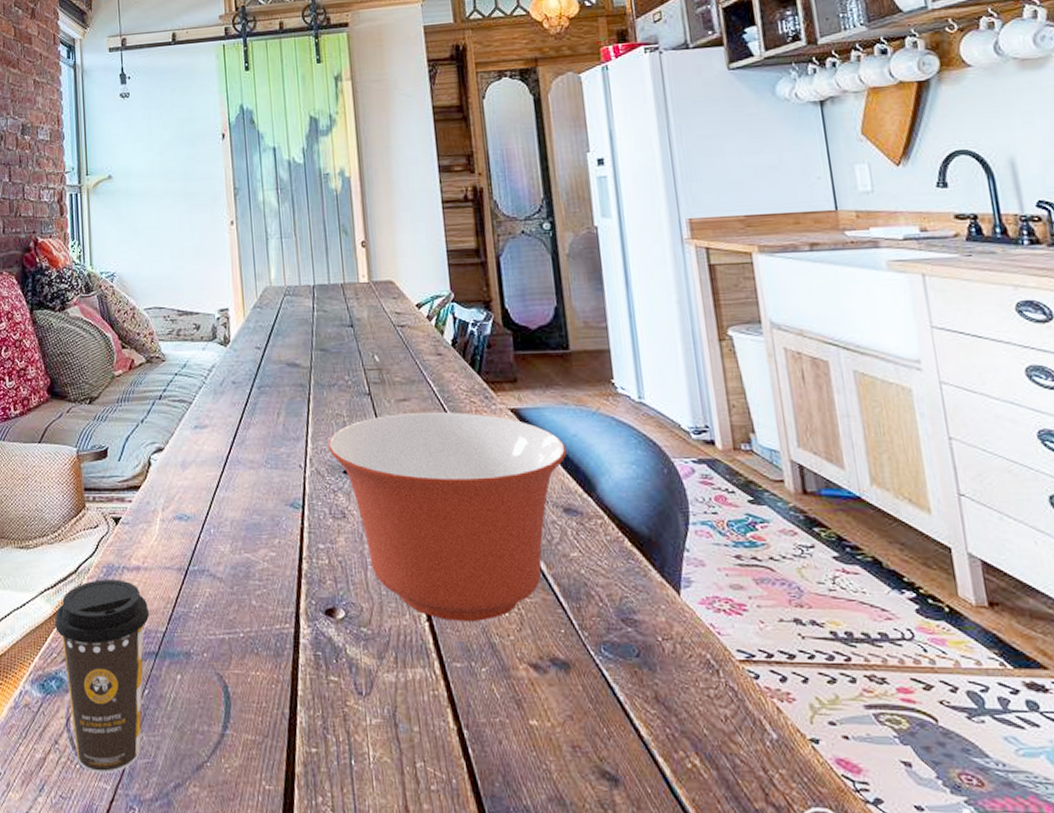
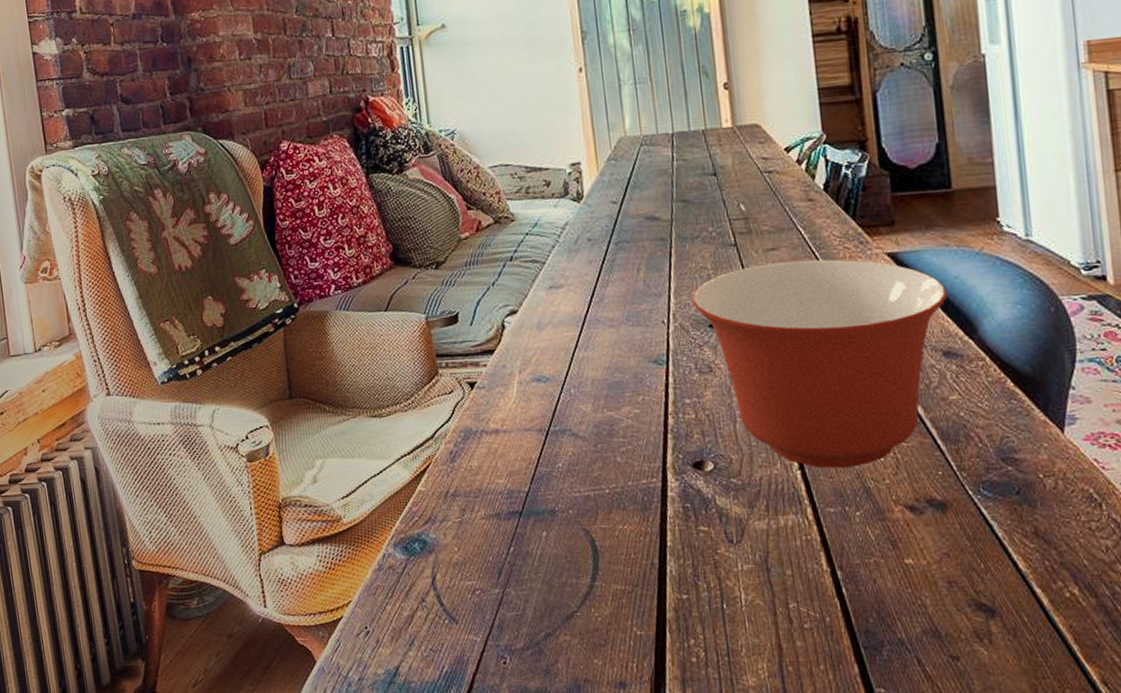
coffee cup: present [55,579,149,774] -> none [414,443,511,628]

